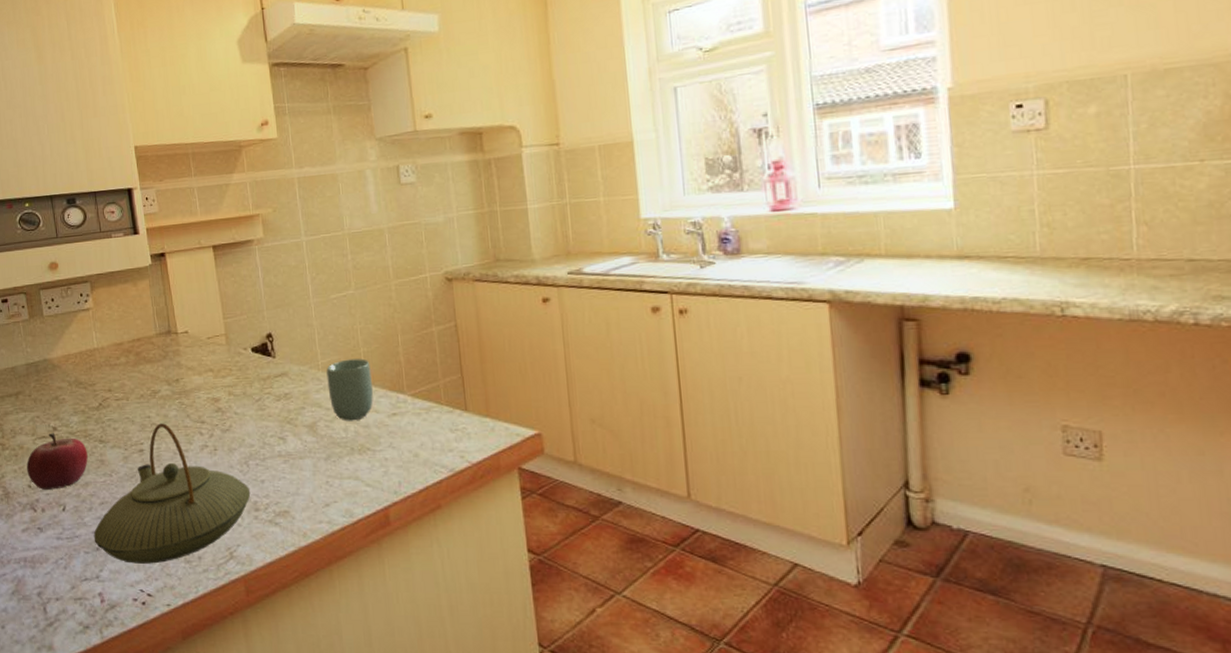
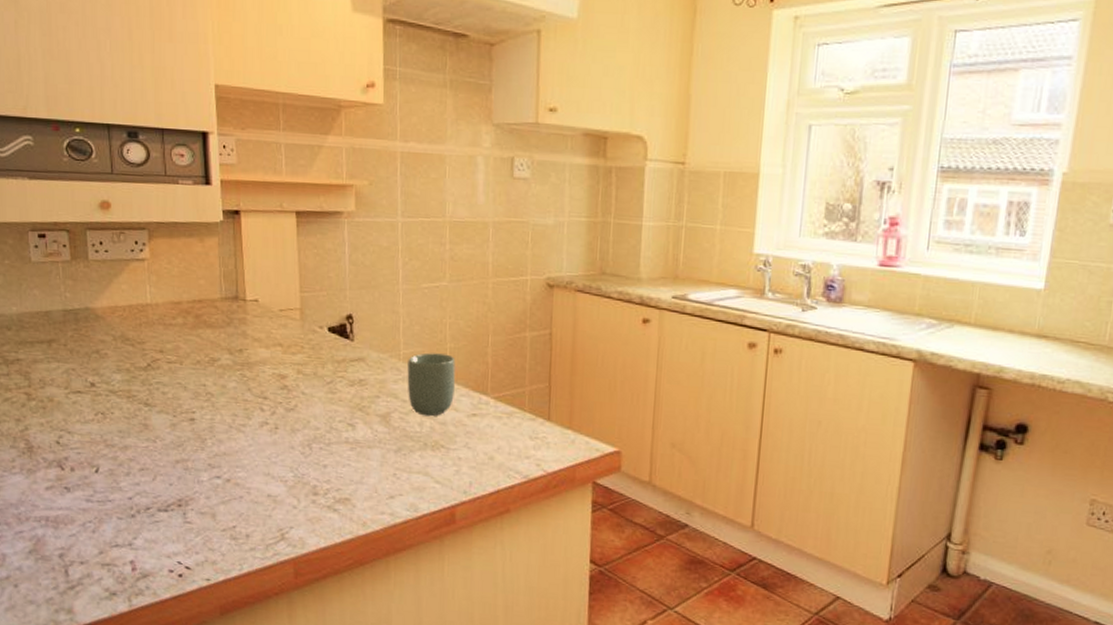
fruit: present [26,433,88,490] -> none [56,388,129,449]
teapot: present [93,423,251,564] -> none [129,393,311,537]

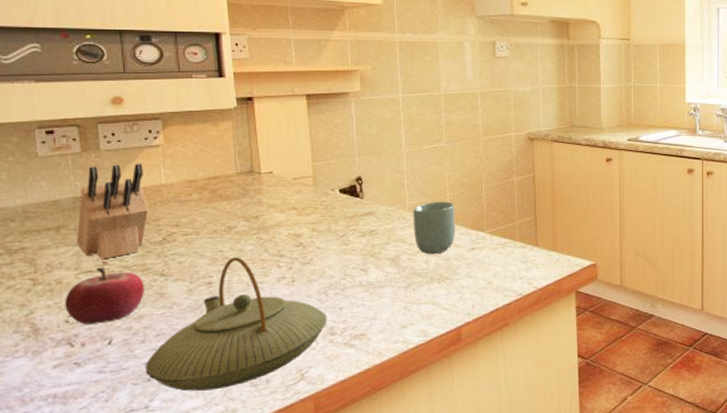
fruit: none [56,388,129,449] -> present [65,267,144,324]
knife block: none [66,277,135,381] -> present [76,163,149,260]
teapot: none [129,393,311,537] -> present [145,257,328,391]

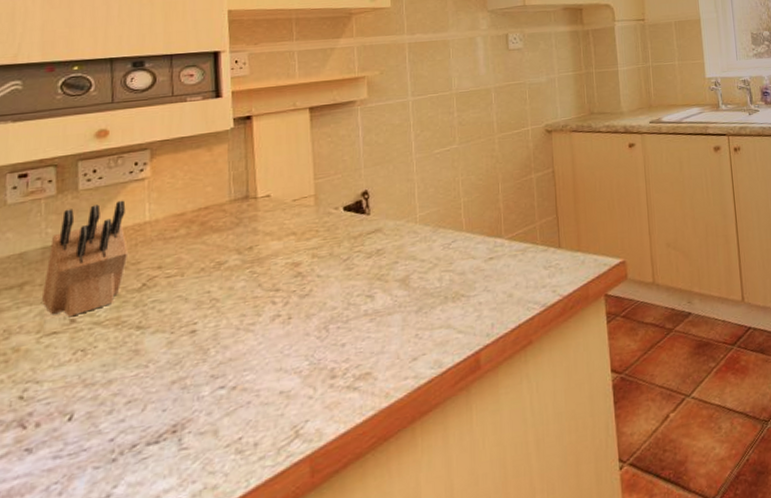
fruit: present [65,267,144,324] -> none [20,326,117,399]
teapot: present [145,257,328,391] -> none [110,296,328,470]
cup: present [413,201,455,255] -> none [424,208,471,271]

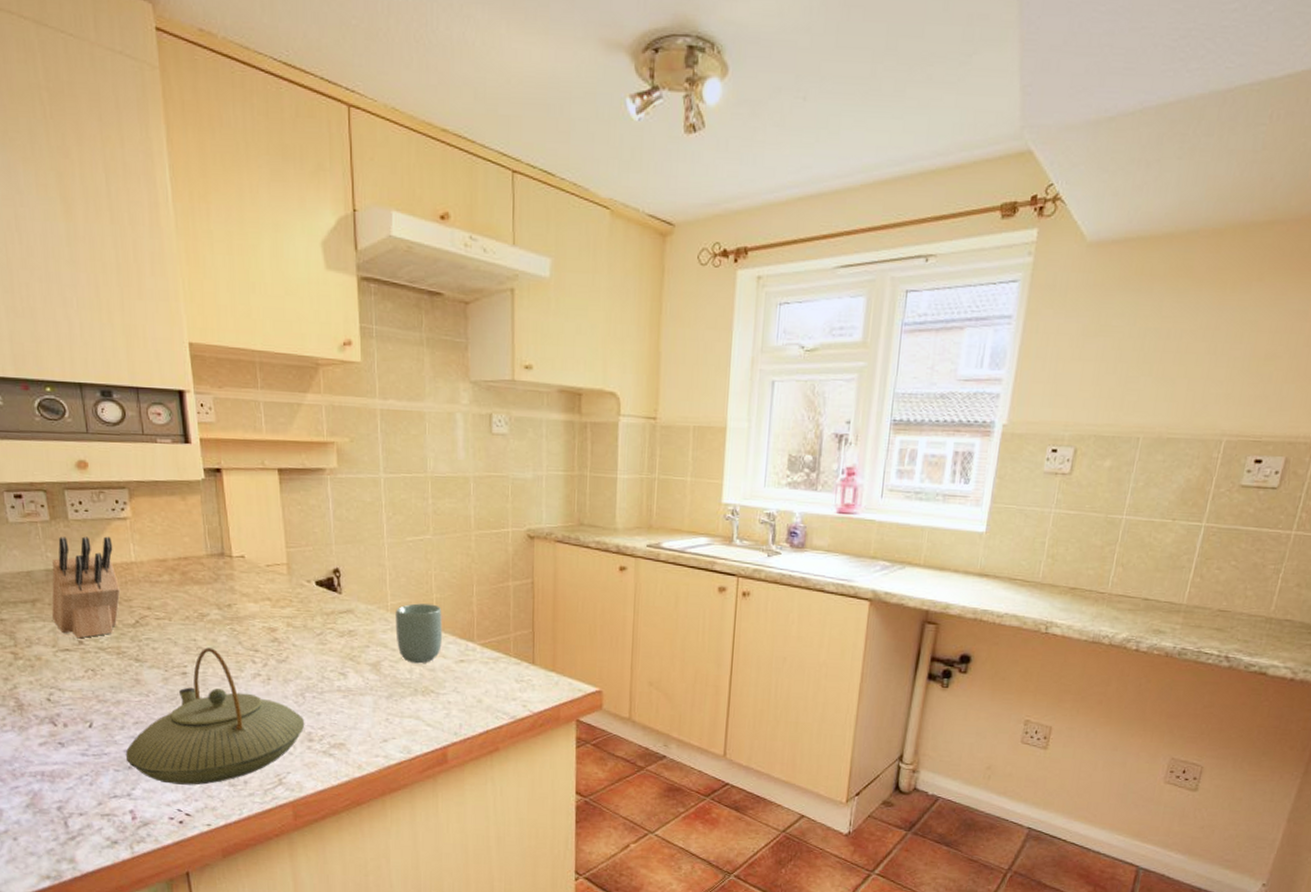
teapot: none [110,296,328,470] -> present [125,647,305,785]
cup: none [424,208,471,271] -> present [395,603,442,664]

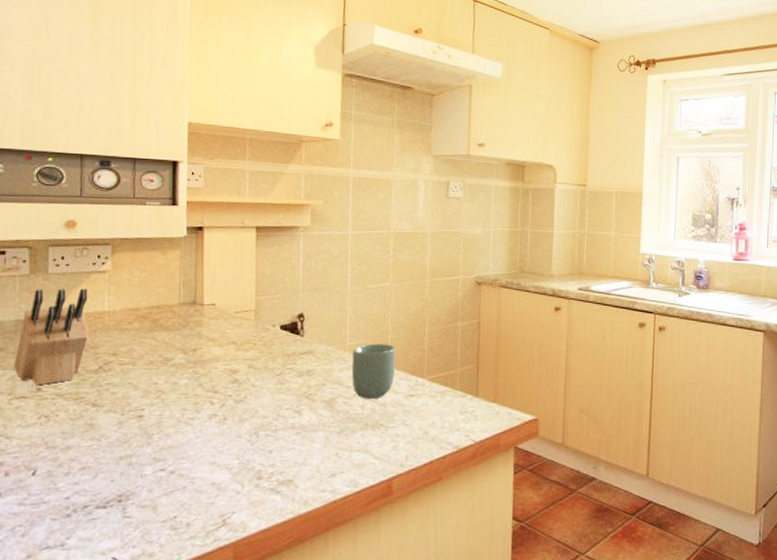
teapot: present [125,647,305,785] -> none [65,390,256,531]

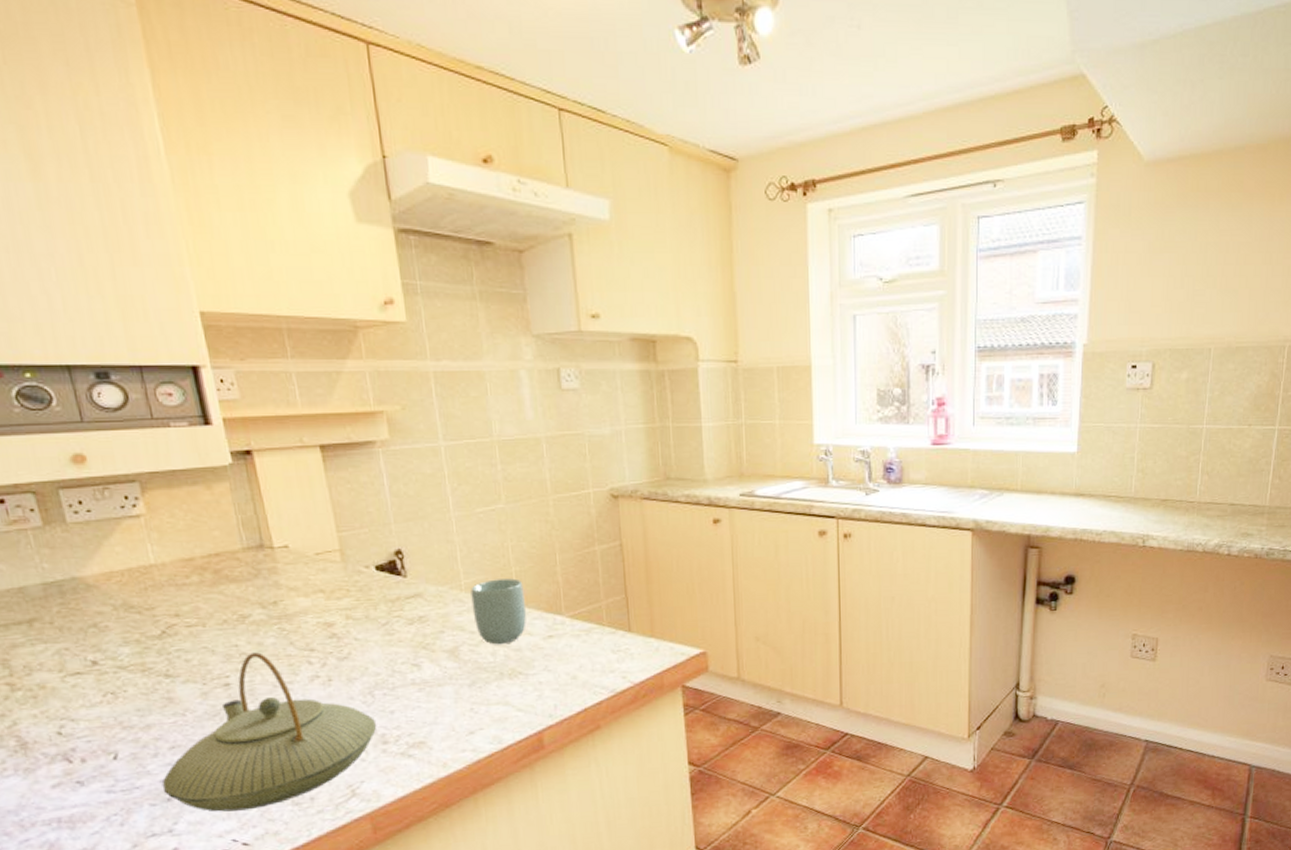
knife block: present [13,288,89,386] -> none [50,538,140,659]
teapot: none [65,390,256,531] -> present [161,652,377,812]

